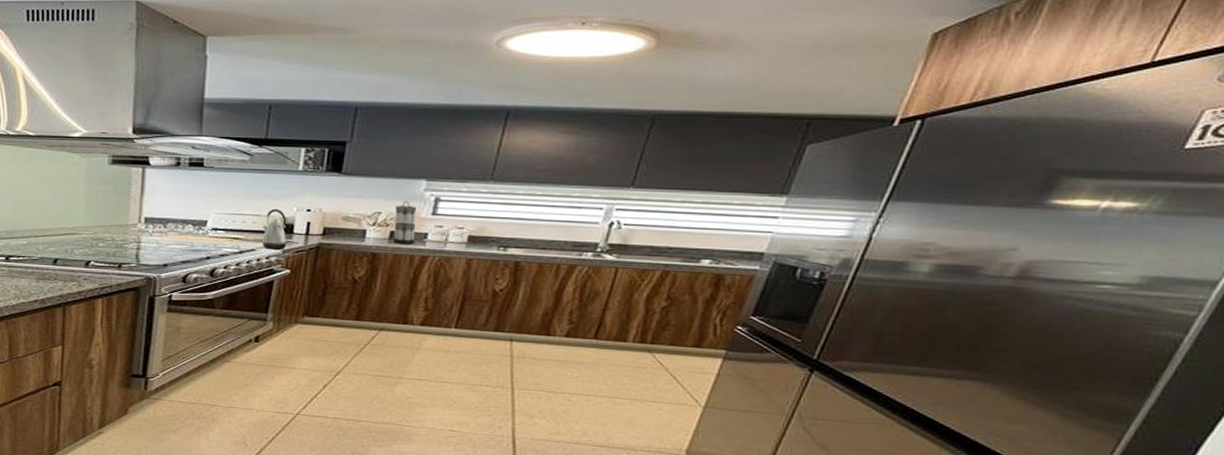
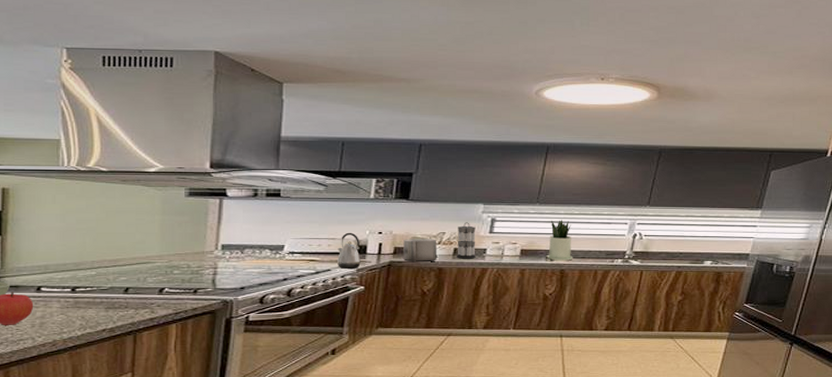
toaster: none [333,218,371,246] -> present [403,239,438,263]
planter: none [498,201,532,252] -> present [546,220,573,262]

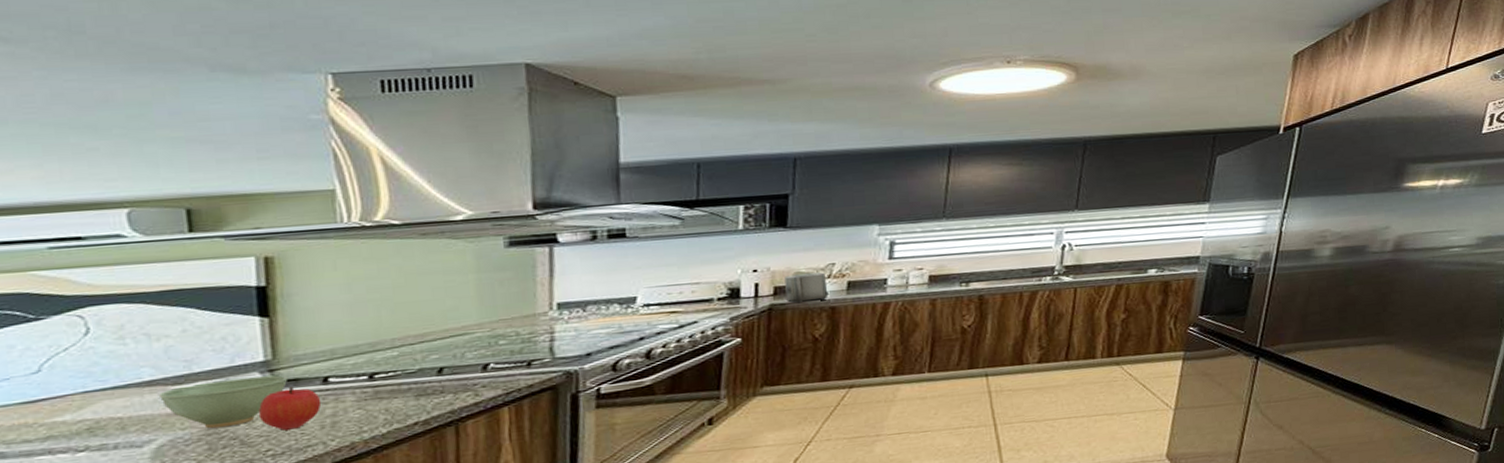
kettle: present [336,232,361,269] -> none [703,273,734,319]
spice rack: present [457,222,476,259] -> none [850,248,875,294]
planter: present [546,220,573,262] -> none [960,236,993,286]

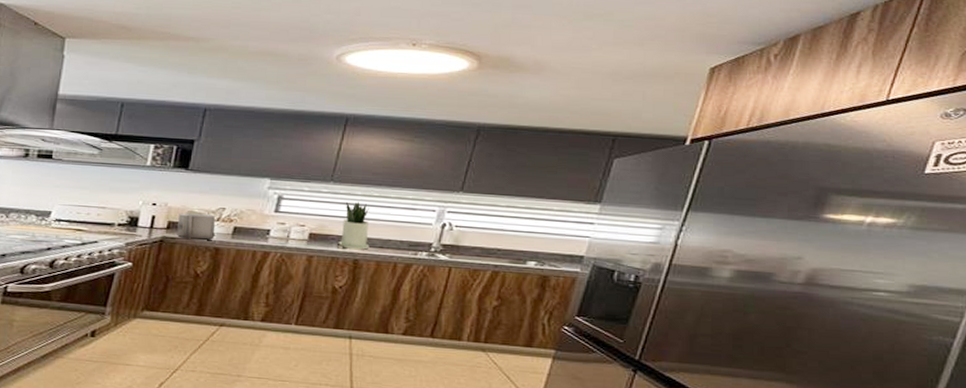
planter: none [960,236,993,286] -> present [338,201,370,251]

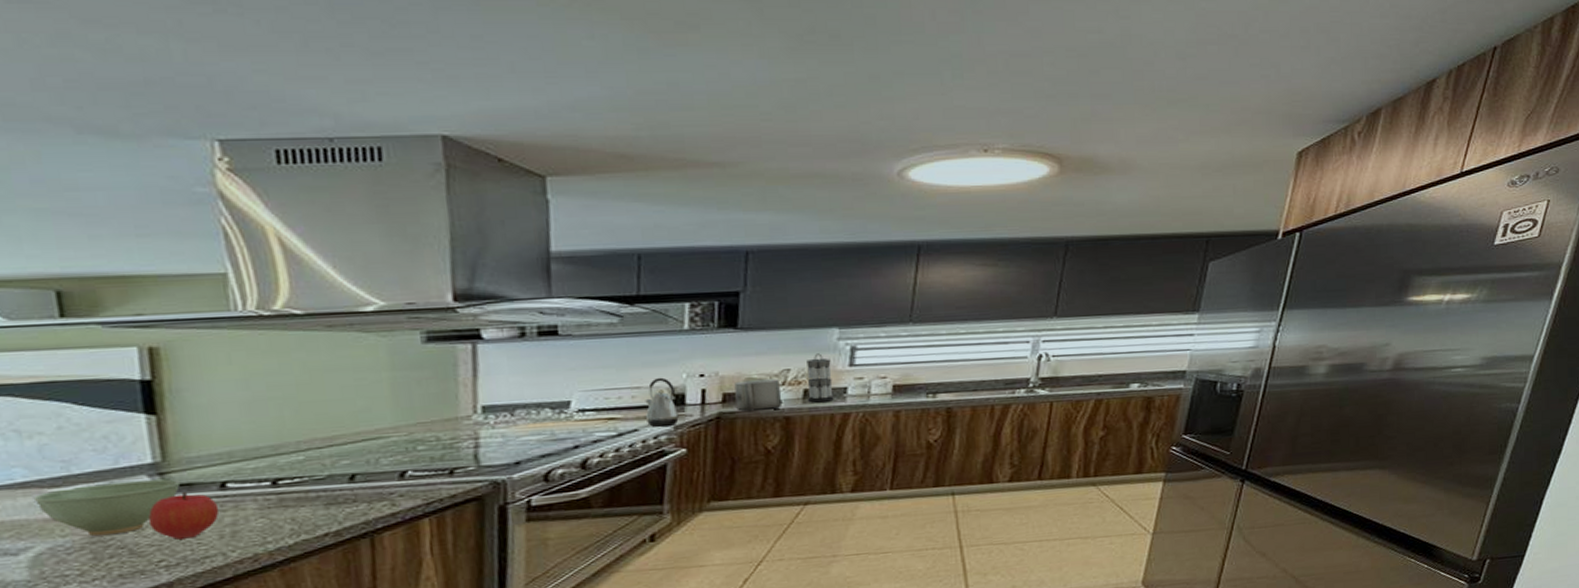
kettle: none [105,201,131,242] -> present [645,377,679,427]
spice rack: none [236,198,260,240] -> present [806,353,834,403]
planter: present [338,201,370,251] -> none [926,342,962,398]

